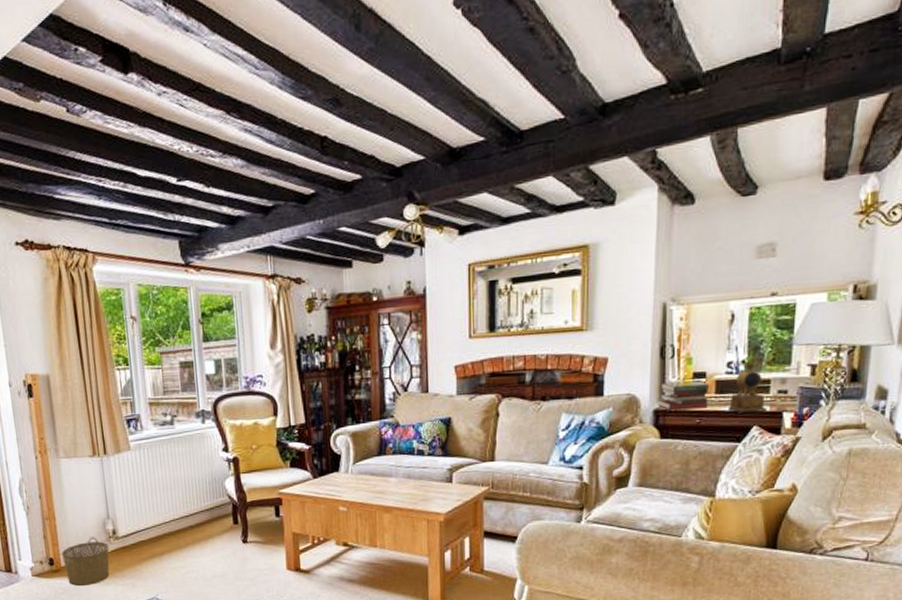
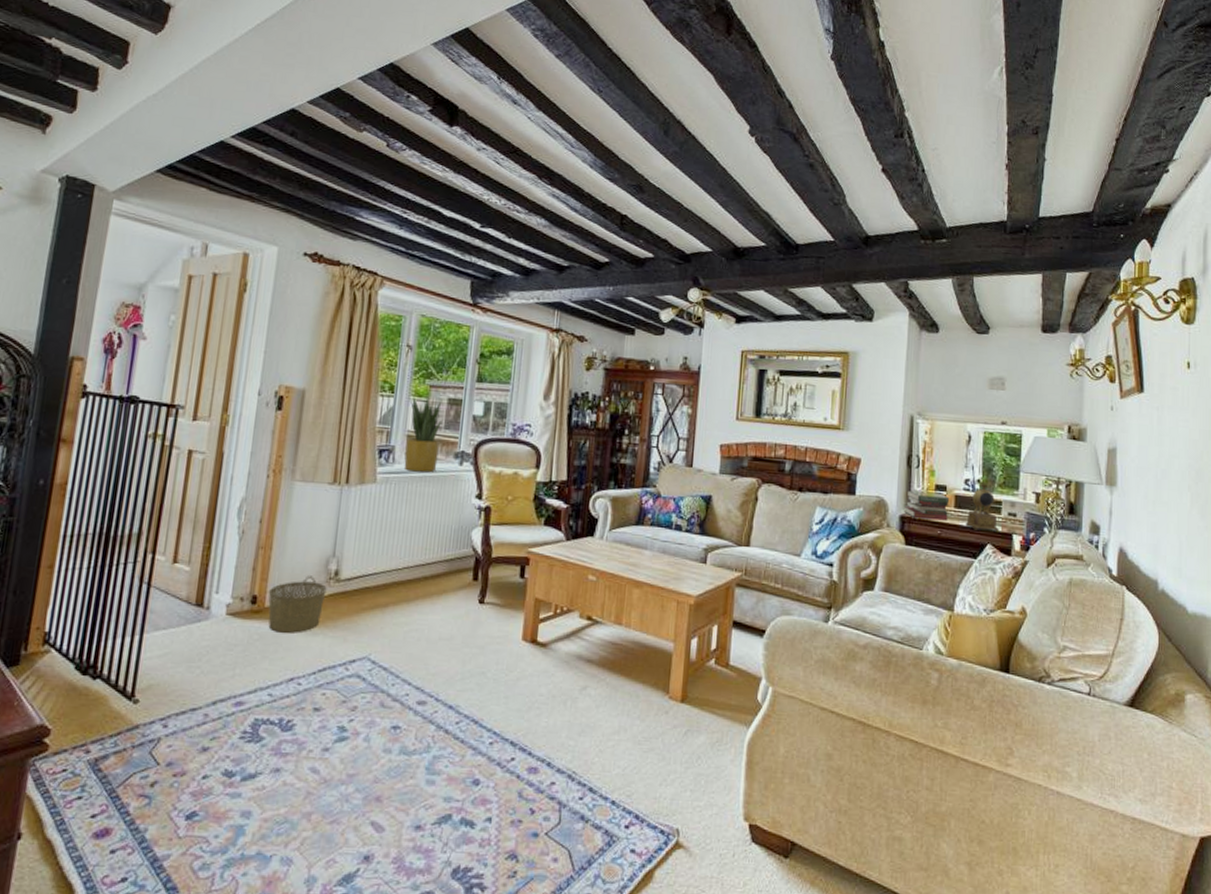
planter: none [144,363,182,436] -> present [404,396,443,472]

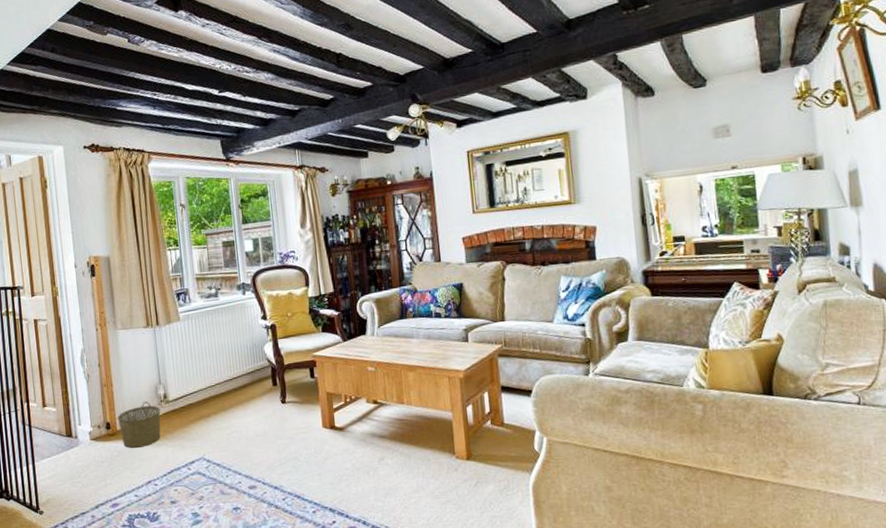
planter: present [404,396,443,472] -> none [191,243,225,307]
books: present [904,490,950,521] -> none [646,244,690,271]
clock: present [965,481,999,532] -> none [708,225,744,272]

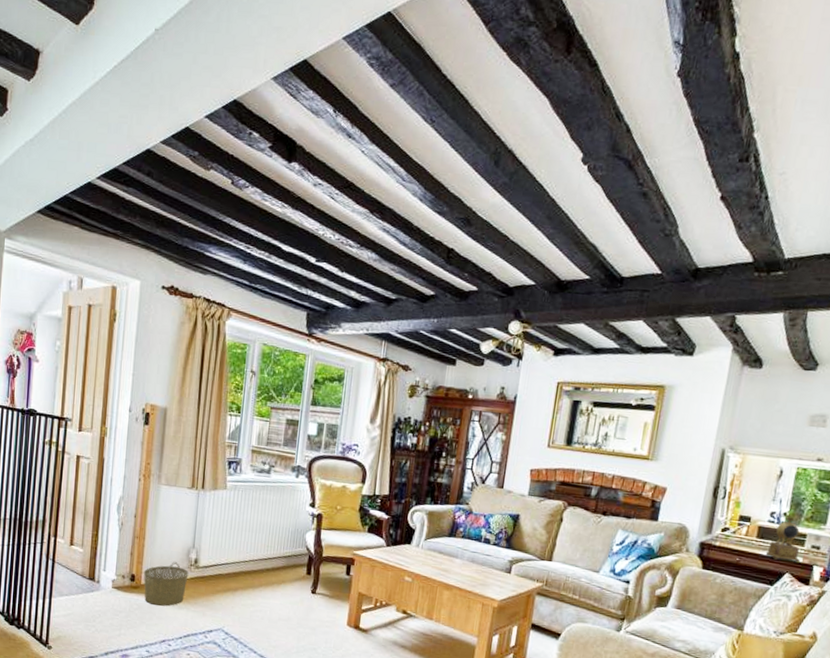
clock: none [708,225,744,272] -> present [765,514,800,563]

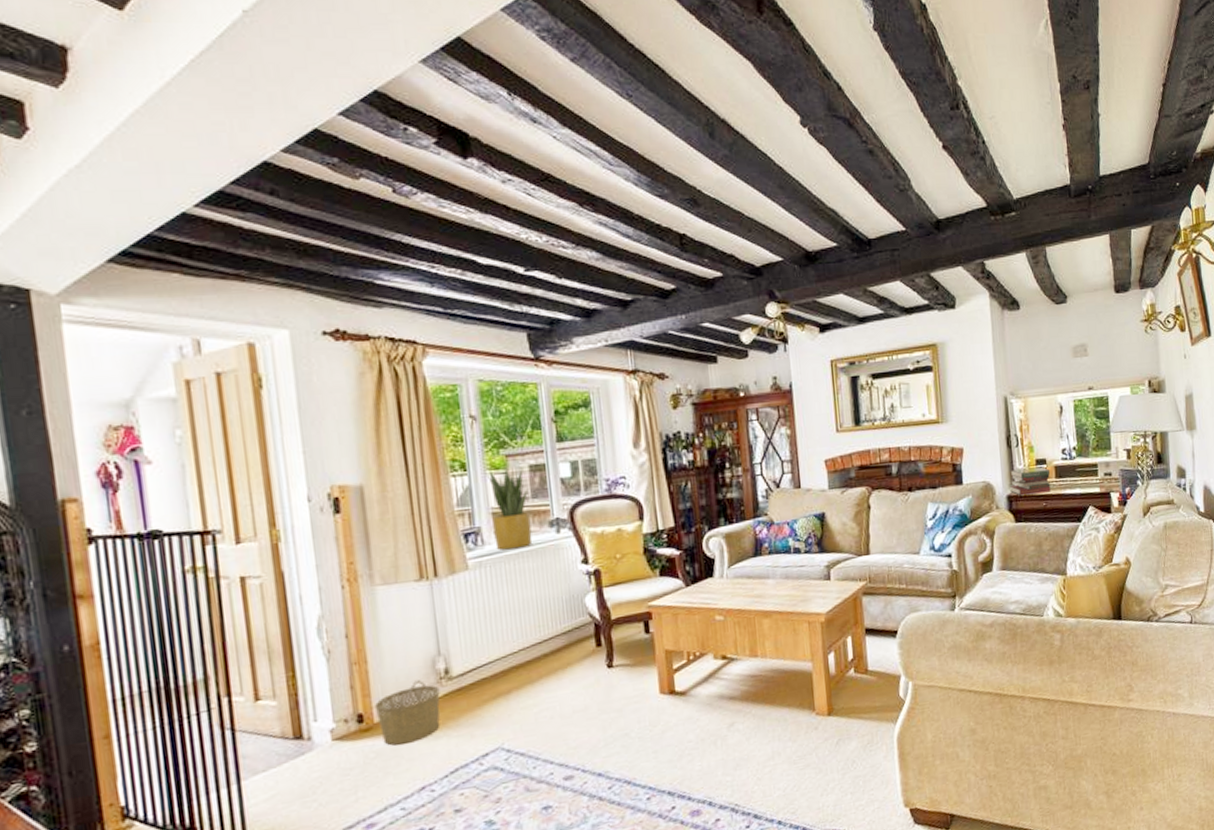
planter: none [249,417,282,483] -> present [486,467,533,551]
books: none [705,519,753,550] -> present [1010,467,1051,496]
clock: present [765,514,800,563] -> none [1067,447,1098,496]

